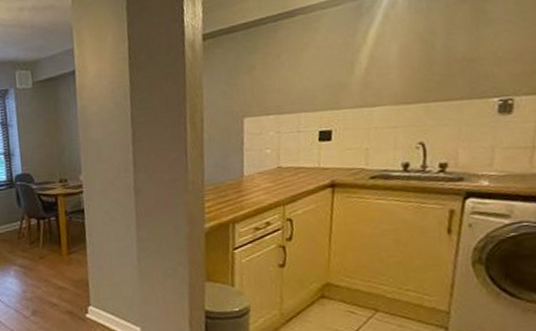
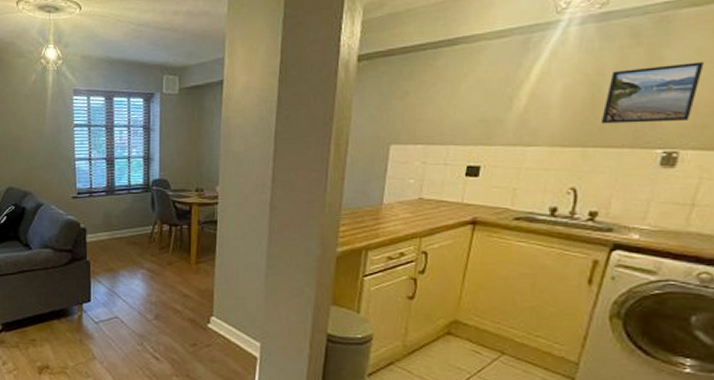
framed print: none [438,12,525,79] -> present [600,62,704,124]

